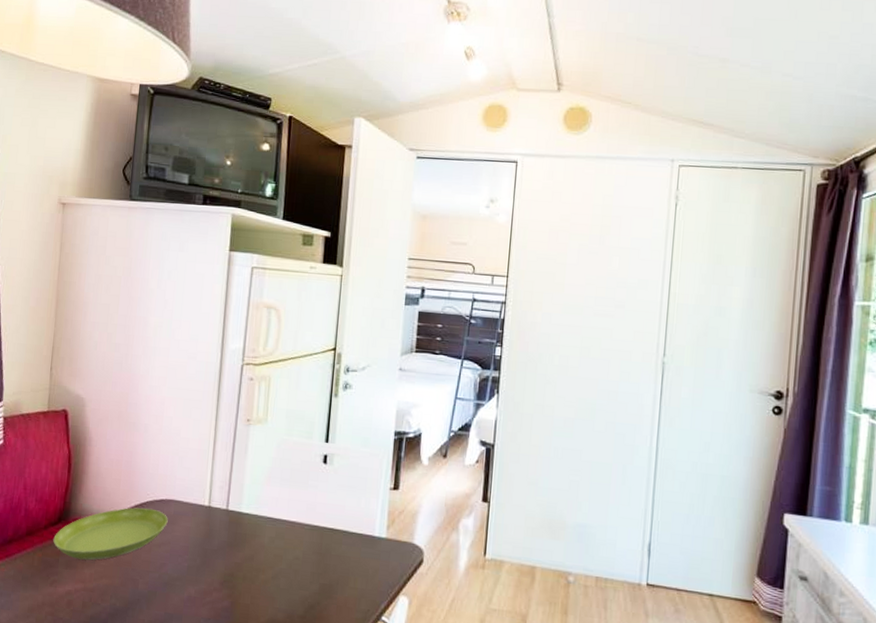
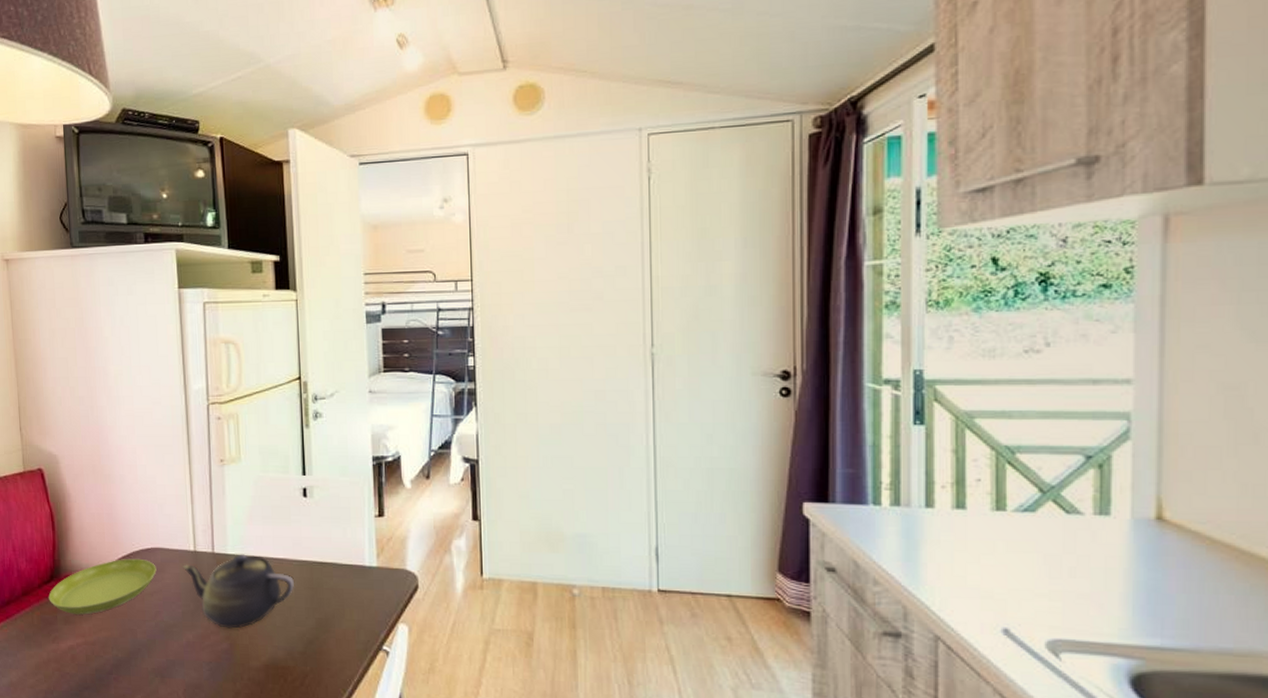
teapot: none [195,513,304,587] -> present [183,554,295,629]

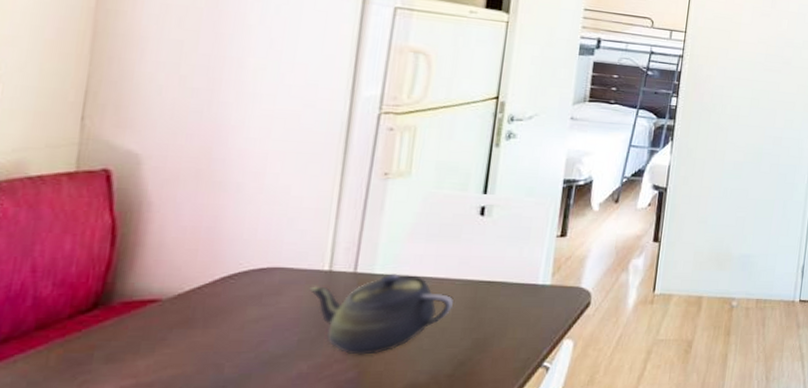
saucer: present [48,558,157,615] -> none [83,279,271,350]

